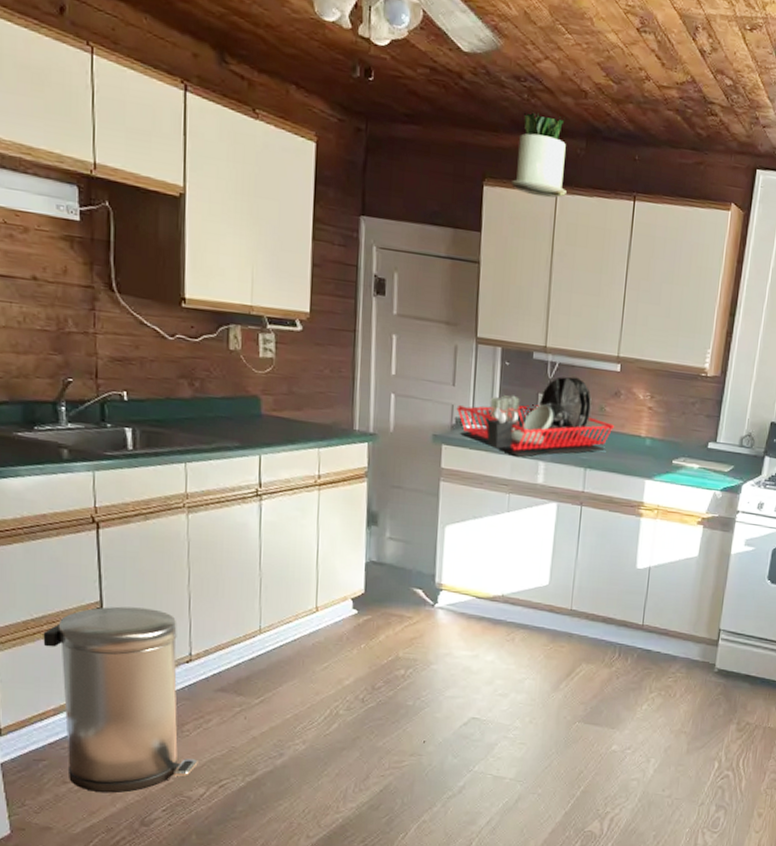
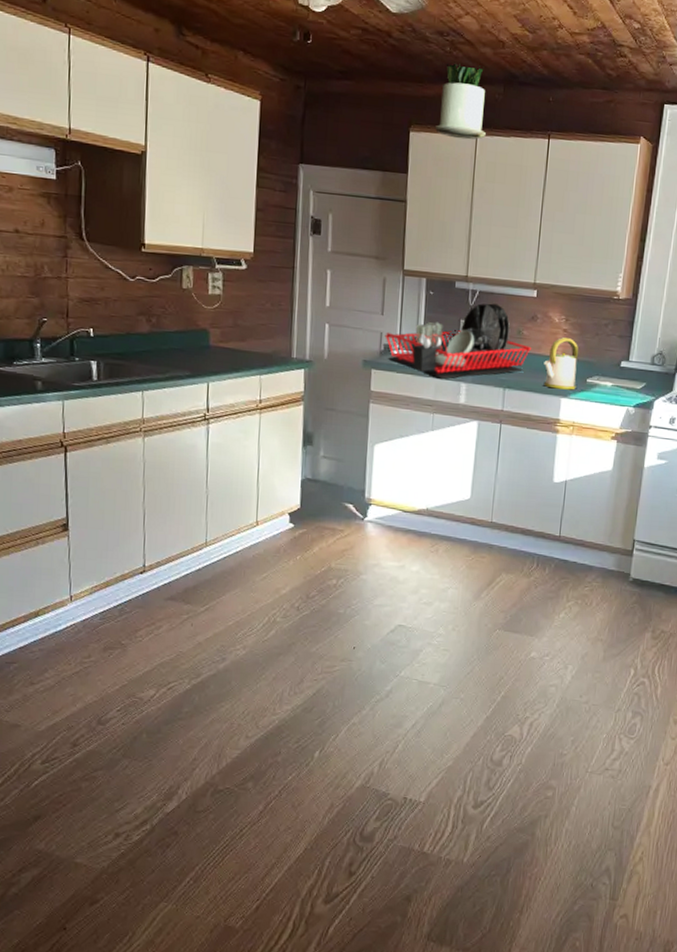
pedal bin: present [43,606,198,792] -> none [16,522,149,693]
kettle: none [626,415,665,472] -> present [543,337,579,390]

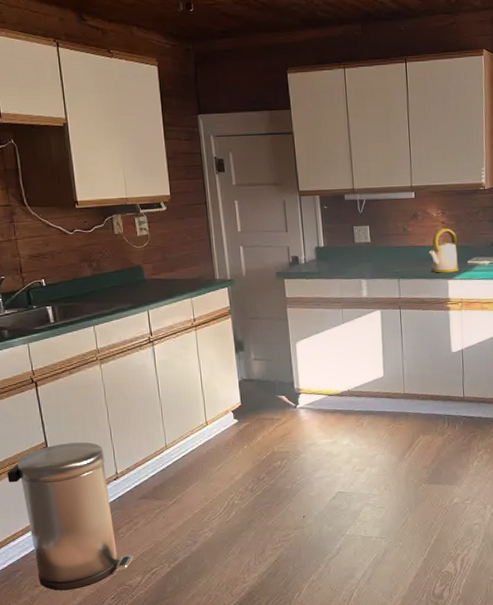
pedal bin: none [16,522,149,693] -> present [7,442,133,590]
dish rack: present [384,303,532,380] -> none [291,208,417,280]
planter: present [434,61,487,140] -> none [307,9,353,74]

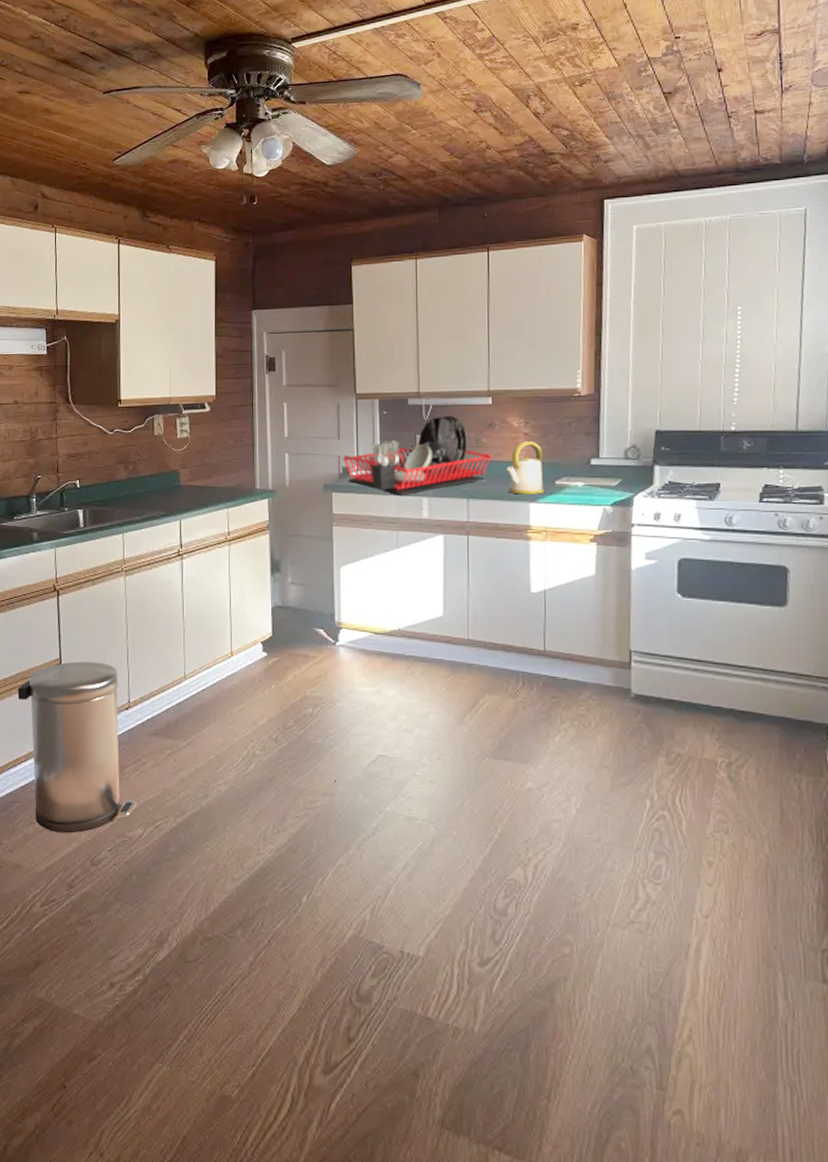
dish rack: none [291,208,417,280] -> present [342,415,493,496]

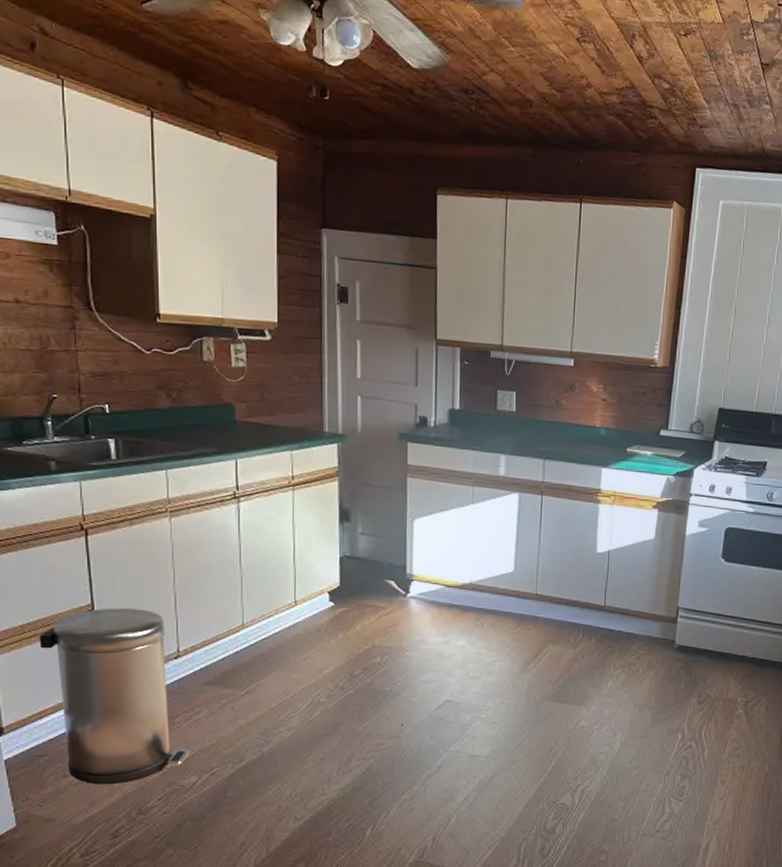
dish rack: present [342,415,493,496] -> none [420,373,571,452]
kettle: present [507,441,546,494] -> none [583,407,618,460]

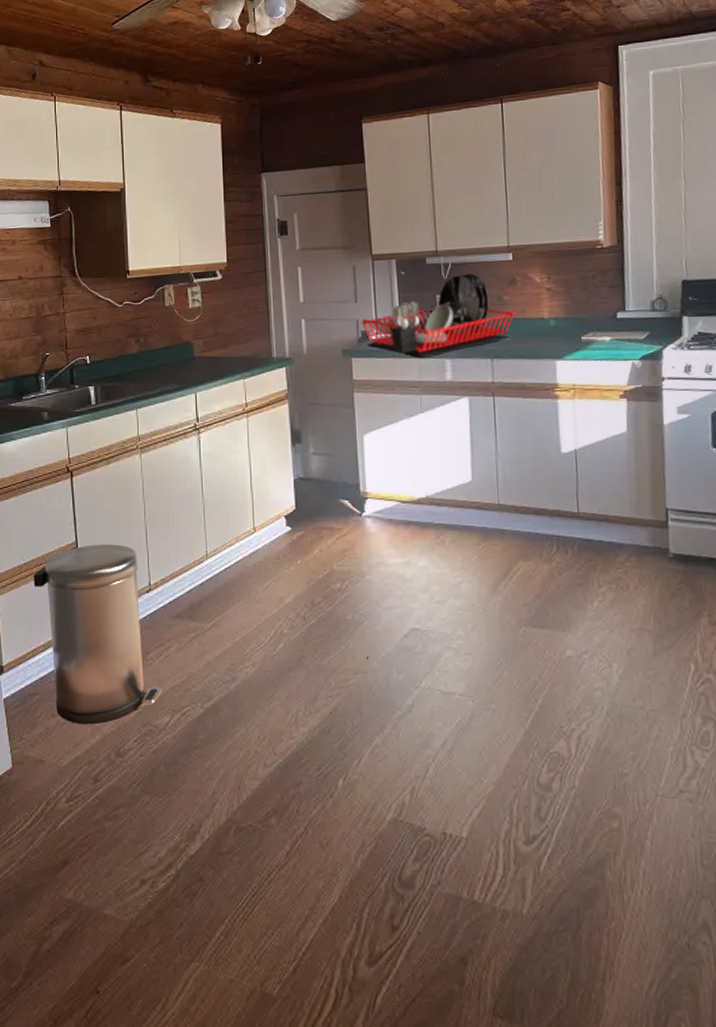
dish rack: none [420,373,571,452] -> present [361,273,516,359]

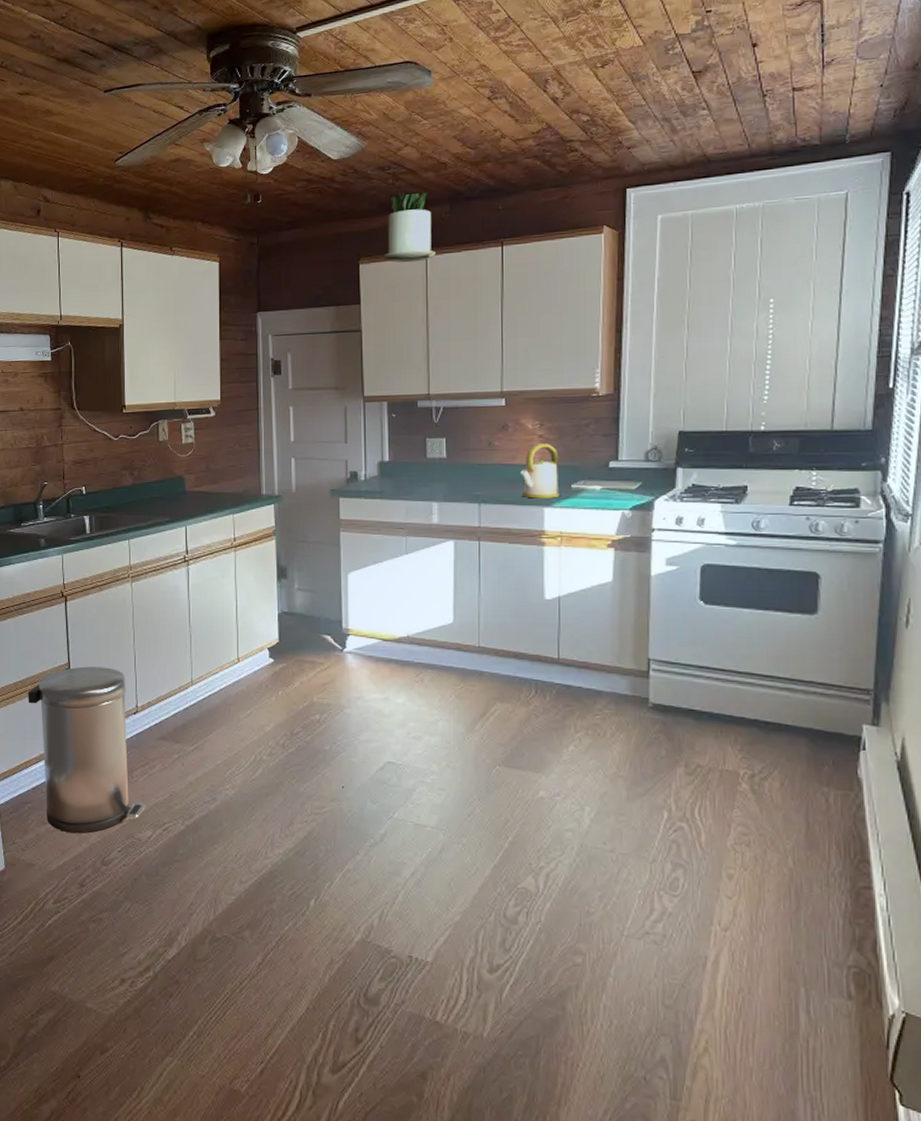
dish rack: present [361,273,516,359] -> none [350,418,506,501]
planter: none [385,50,438,121] -> present [383,190,437,263]
kettle: none [531,296,572,352] -> present [520,444,561,499]

